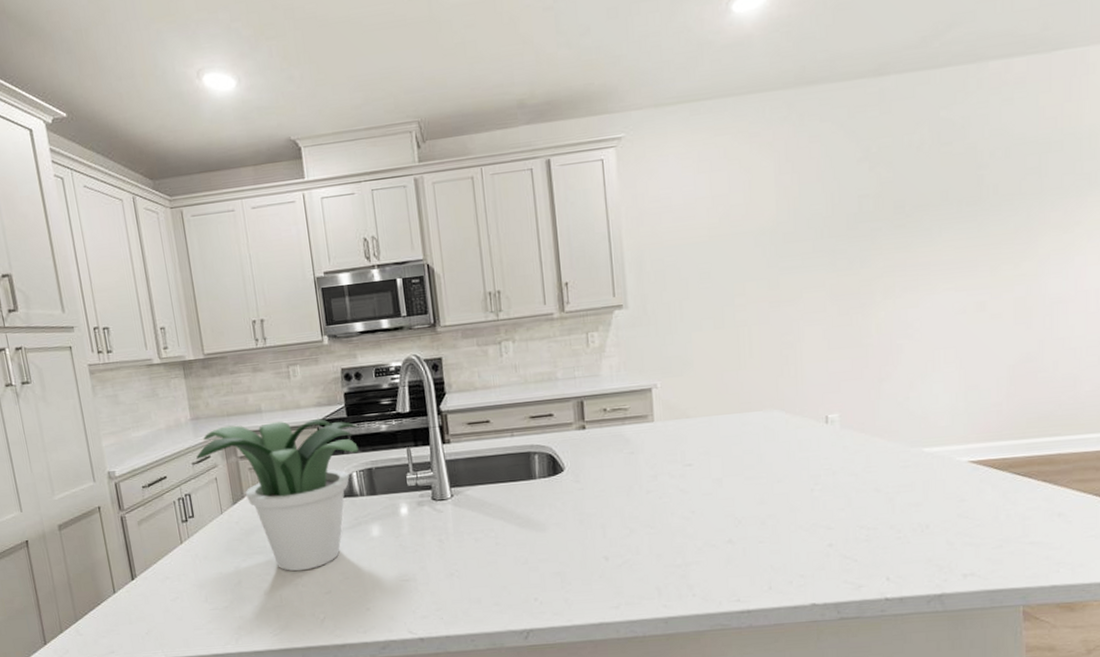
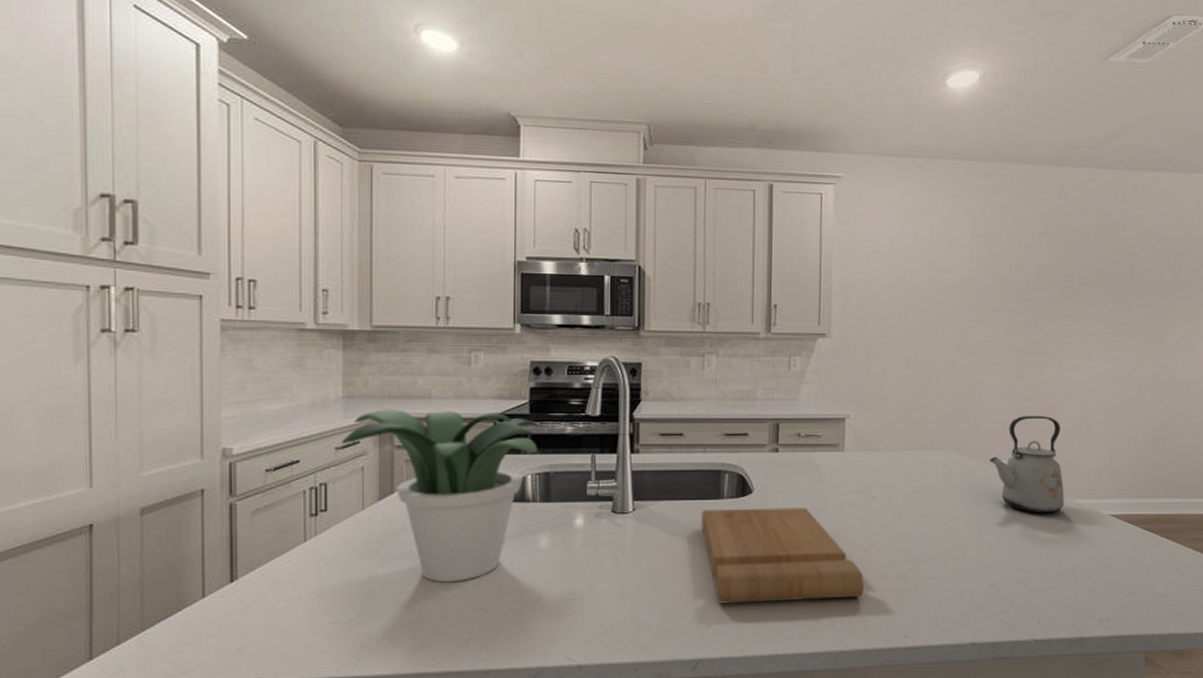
cutting board: none [516,480,689,578] -> present [701,507,864,604]
kettle: none [817,361,911,467] -> present [990,415,1064,514]

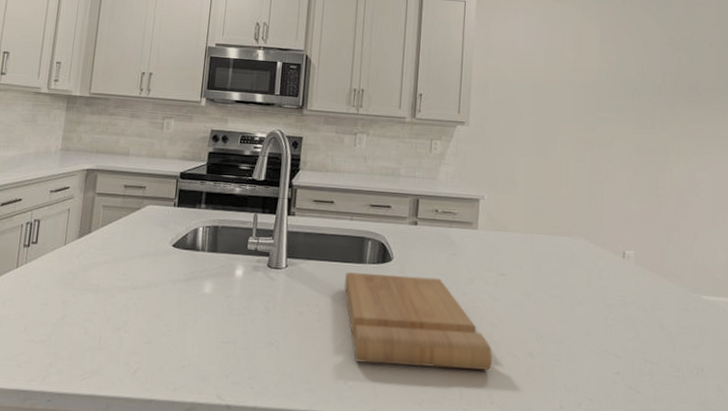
potted plant: present [342,409,541,583] -> none [56,162,214,316]
kettle: present [990,415,1064,514] -> none [616,210,692,307]

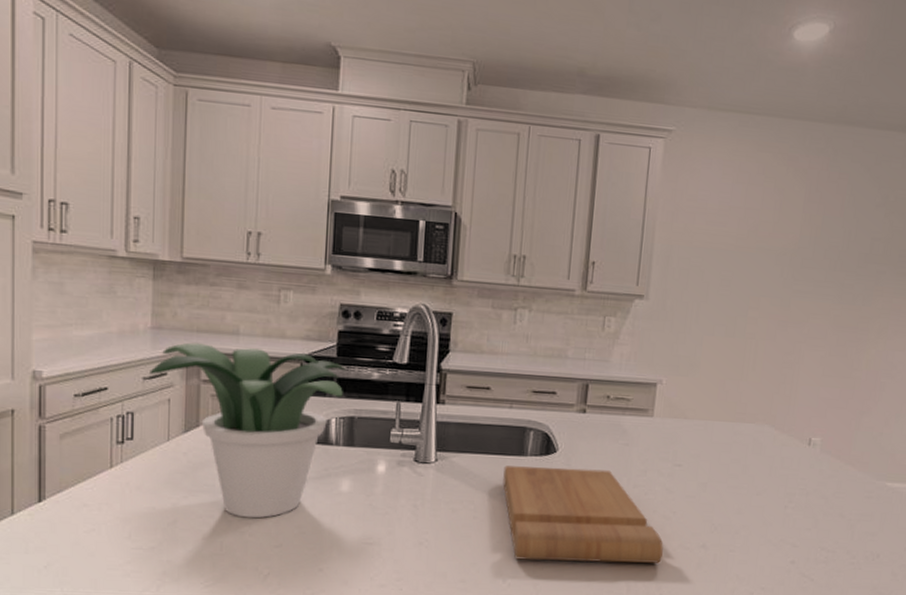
potted plant: none [56,162,214,316] -> present [150,342,347,518]

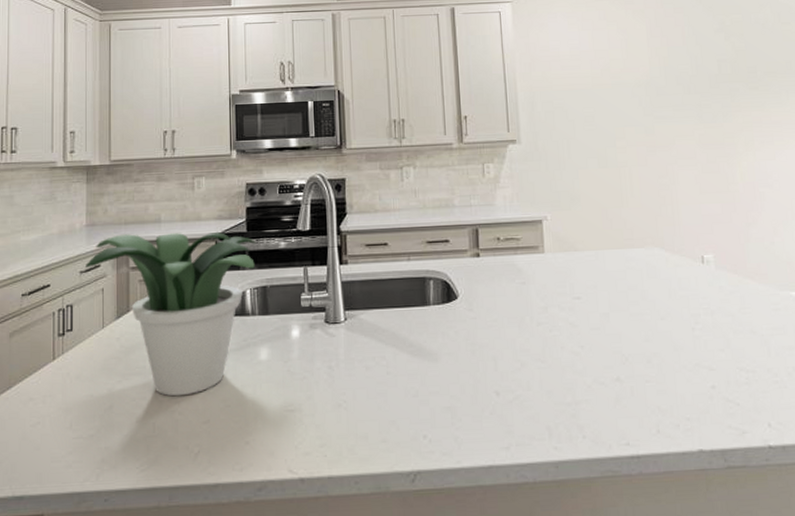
cutting board: present [503,466,663,563] -> none [410,311,578,413]

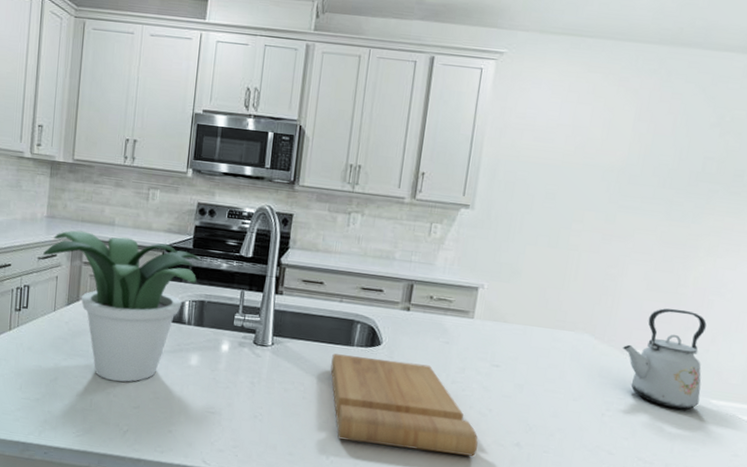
cutting board: none [410,311,578,413] -> present [330,353,478,456]
kettle: none [694,206,780,309] -> present [623,308,707,410]

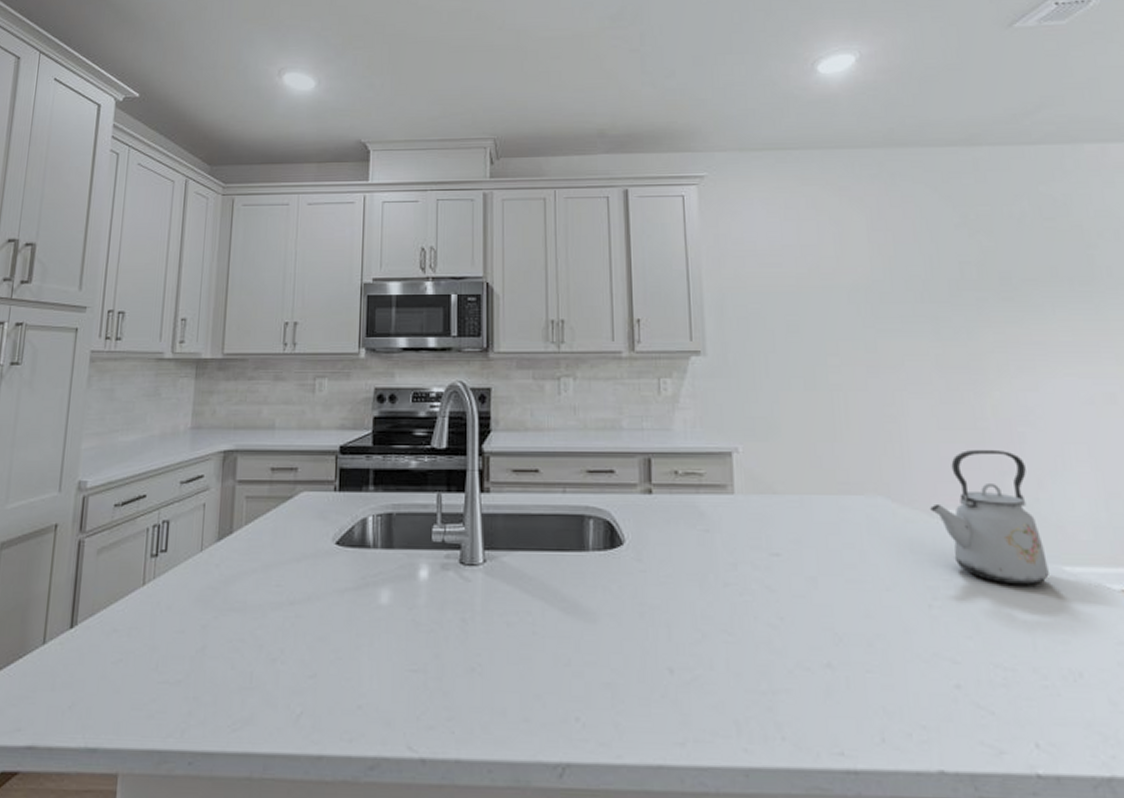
potted plant: present [43,230,201,382] -> none [187,441,383,641]
cutting board: present [330,353,478,456] -> none [563,564,776,692]

